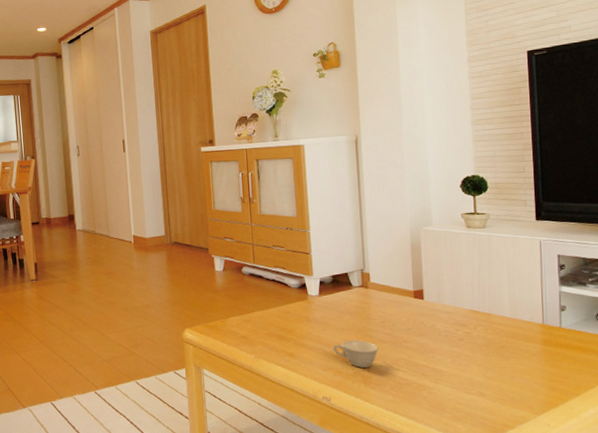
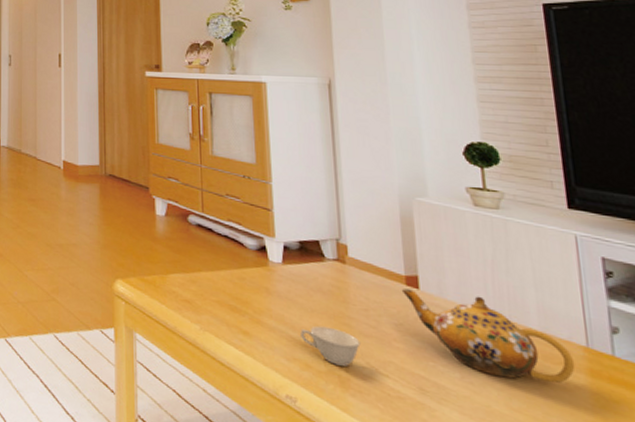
teapot: none [410,298,534,356] -> present [401,289,576,384]

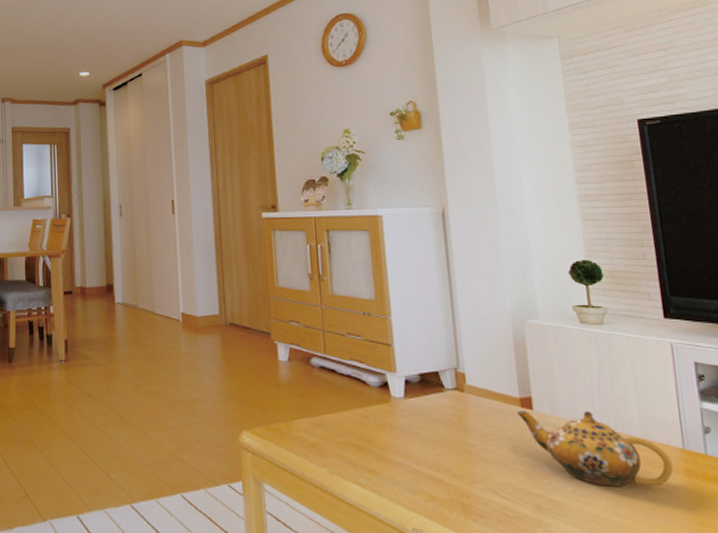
teacup: present [300,325,361,367] -> none [424,456,481,493]

